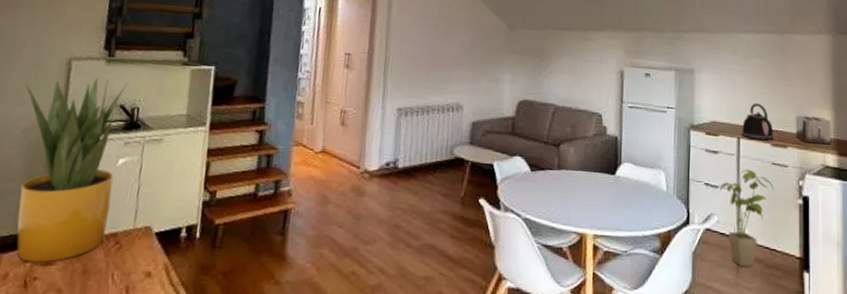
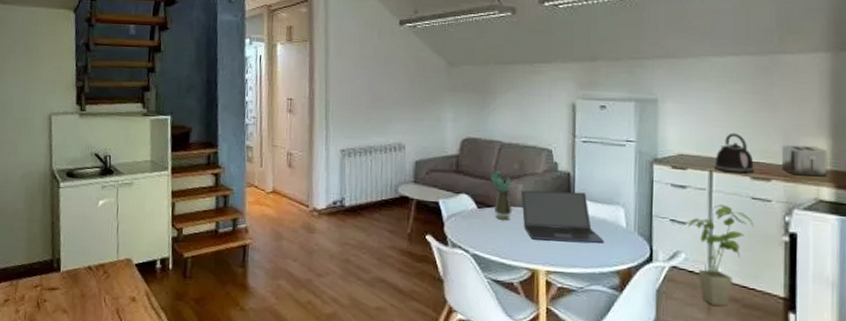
planter: present [16,78,129,263] -> none [18,131,99,288]
vase: none [544,132,564,184] -> present [490,169,513,221]
laptop: none [571,153,647,207] -> present [520,190,604,243]

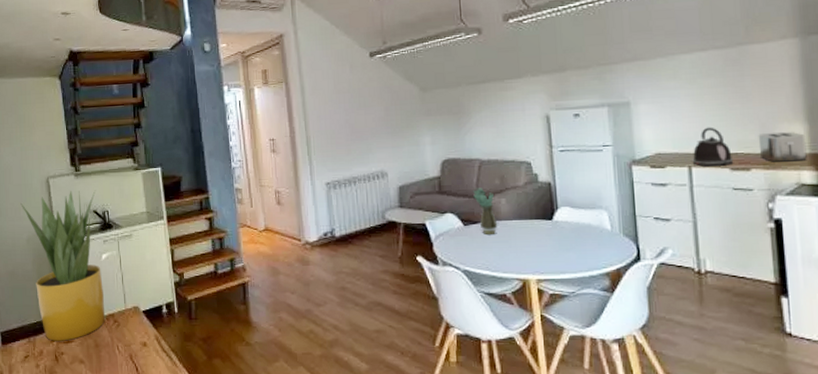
planter: none [18,131,99,288] -> present [20,190,105,341]
laptop: present [520,190,604,243] -> none [504,200,591,251]
house plant: present [688,204,754,307] -> none [672,198,738,298]

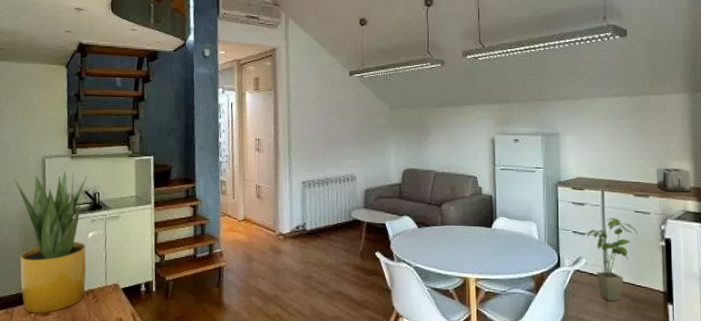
vase: present [473,187,498,236] -> none [428,194,446,238]
house plant: none [672,198,738,298] -> present [587,217,638,302]
kettle: present [692,127,734,167] -> none [605,159,637,192]

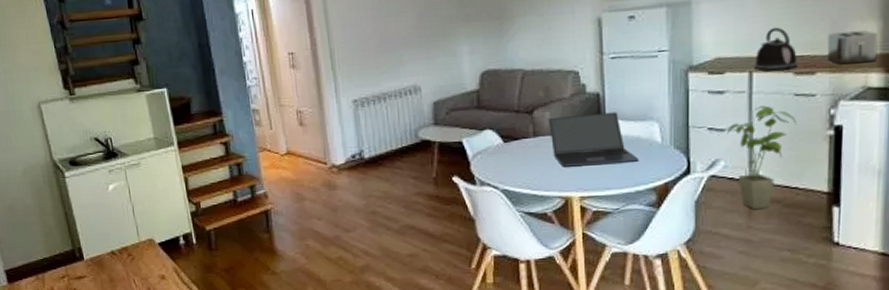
planter: present [14,171,89,314] -> none [11,115,118,277]
laptop: none [452,211,521,254] -> present [547,112,639,167]
kettle: none [605,159,637,192] -> present [754,27,799,72]

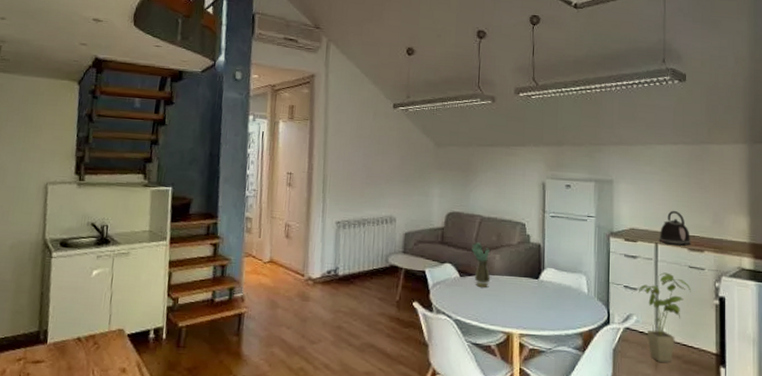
vase: none [515,100,541,153] -> present [472,241,491,289]
laptop: present [547,112,639,167] -> none [497,260,569,308]
toaster: present [827,31,878,65] -> none [711,221,747,249]

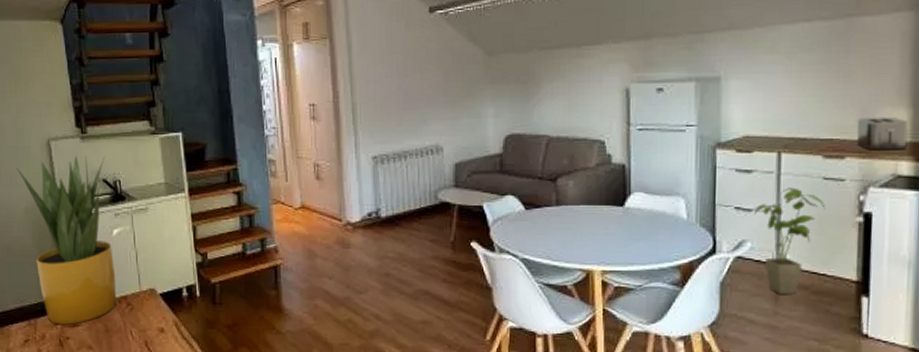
planter: none [10,200,98,361] -> present [17,156,116,325]
vase: present [472,241,491,289] -> none [538,166,563,221]
kettle: present [659,210,691,246] -> none [782,108,828,153]
toaster: none [711,221,747,249] -> present [856,118,908,150]

